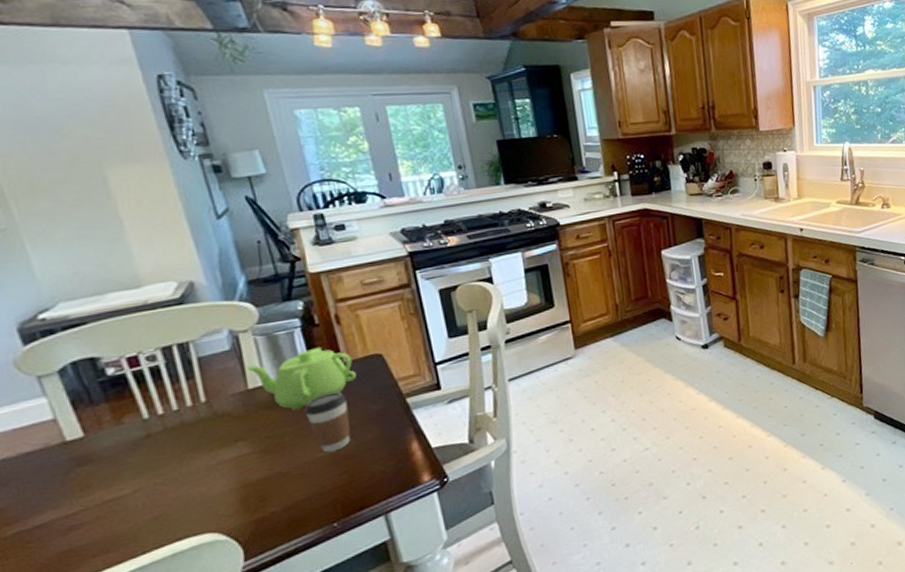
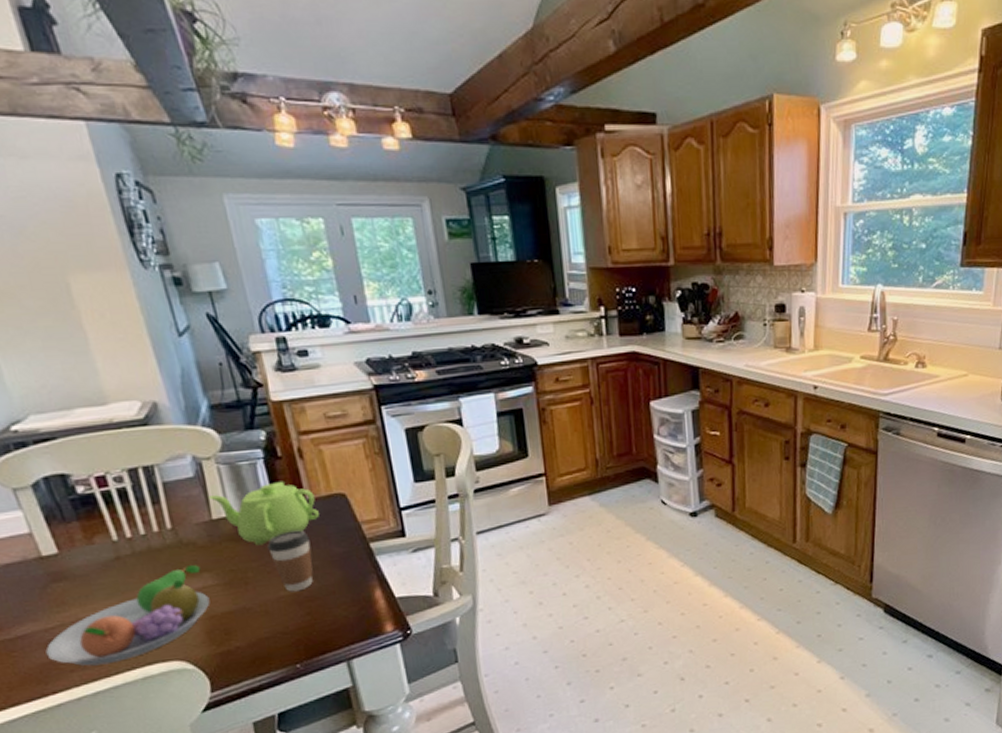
fruit bowl: none [66,435,245,550] -> present [46,565,211,666]

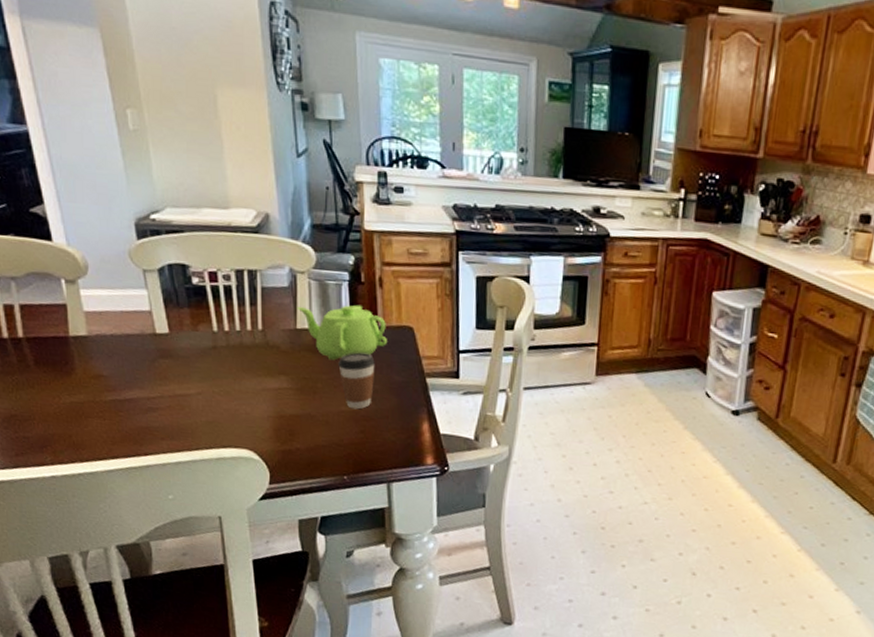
fruit bowl: present [46,565,211,666] -> none [145,366,282,440]

